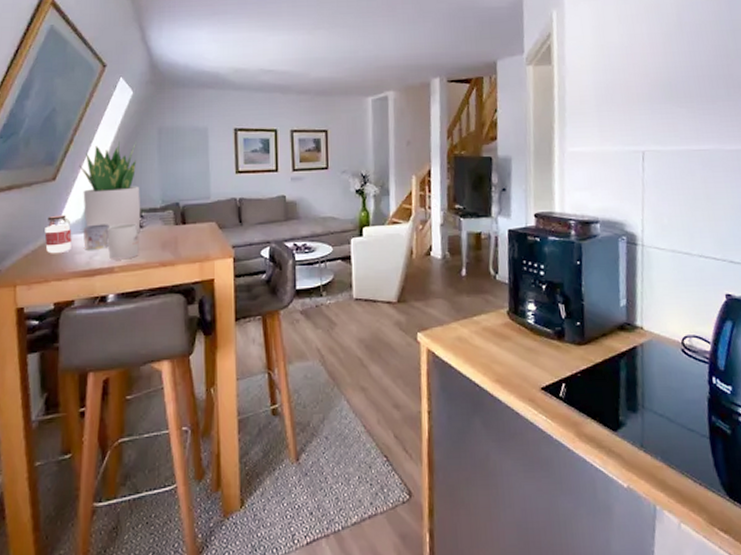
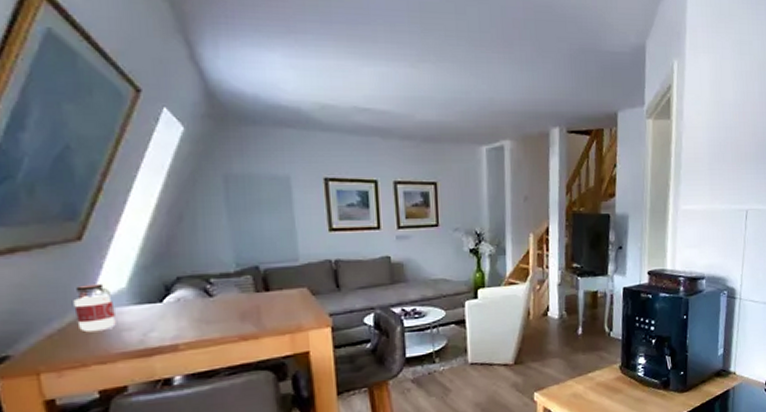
planter: present [79,140,141,233] -> none [115,189,211,303]
mug: present [83,224,109,250] -> none [130,293,168,326]
mug: present [107,223,139,260] -> none [165,291,211,336]

